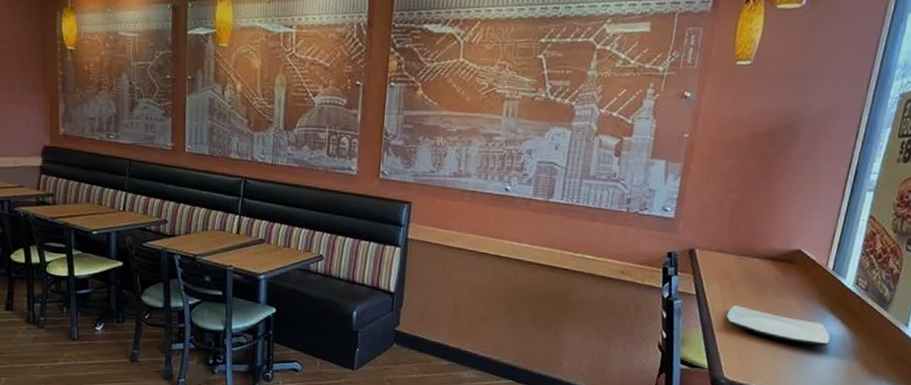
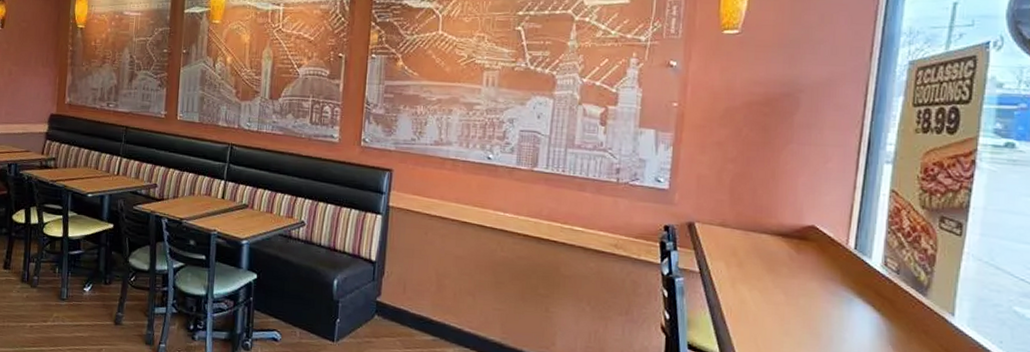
plate: present [726,304,830,346] -> none [736,284,861,335]

